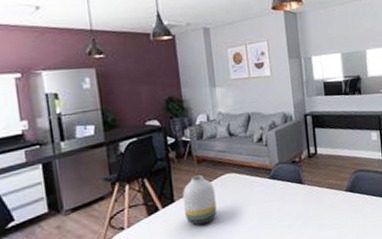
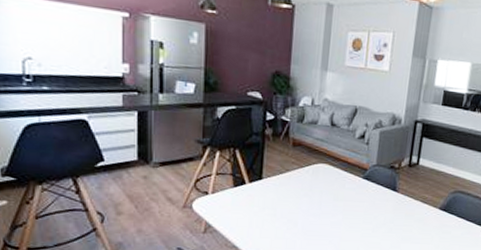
vase: present [183,175,217,226] -> none [270,158,305,208]

